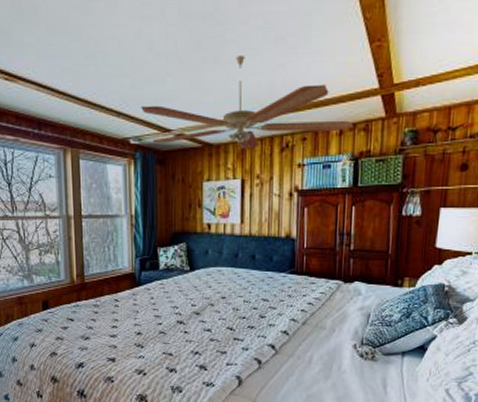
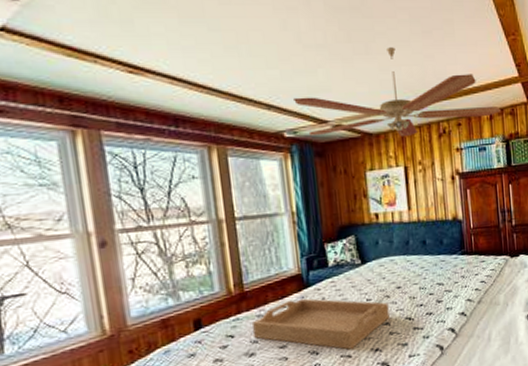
serving tray: none [88,295,212,348] -> present [251,298,390,350]

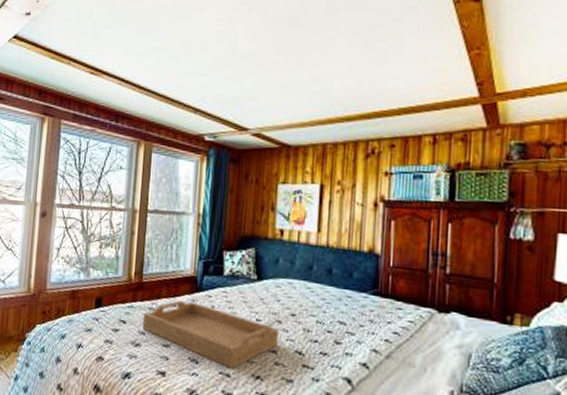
ceiling fan: present [293,47,501,136] -> none [219,59,449,152]

